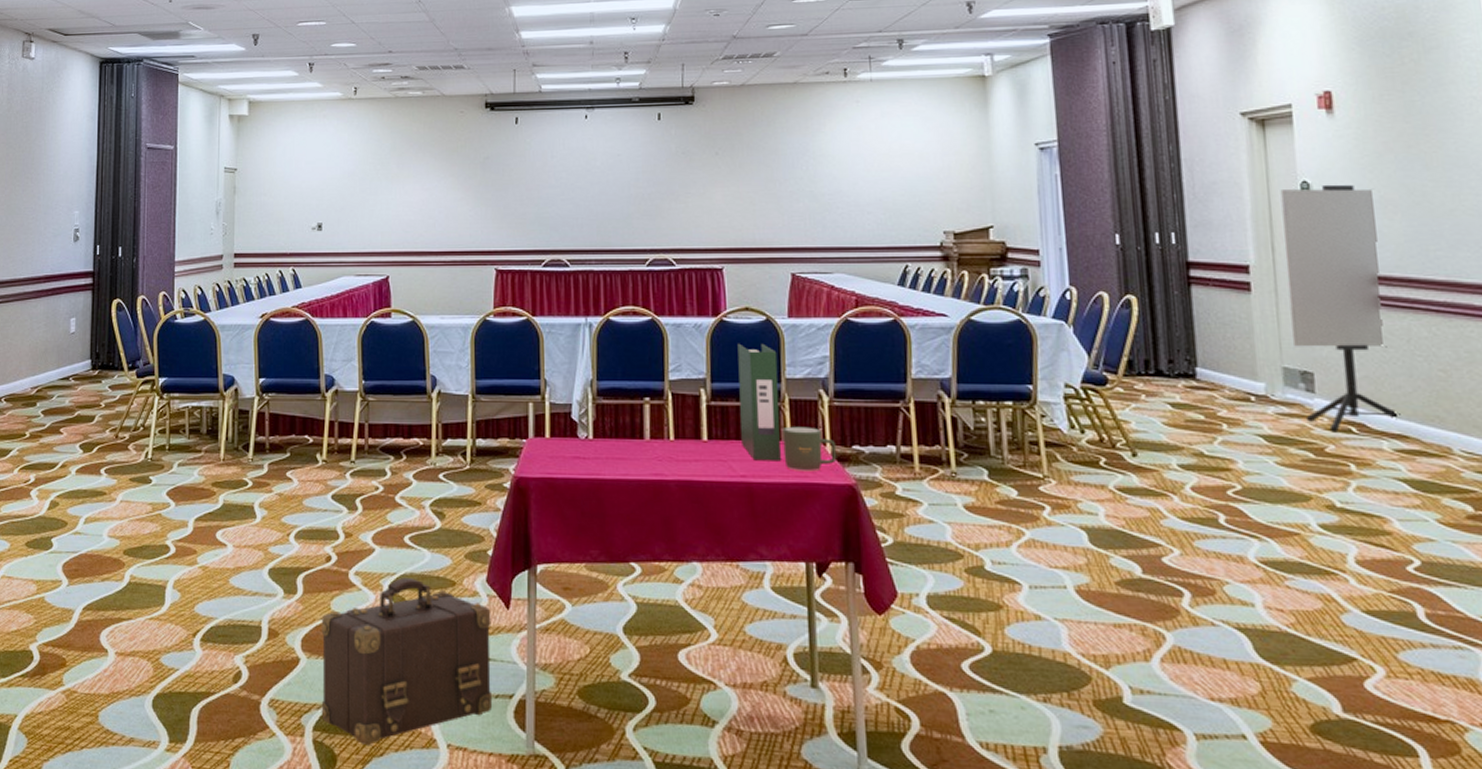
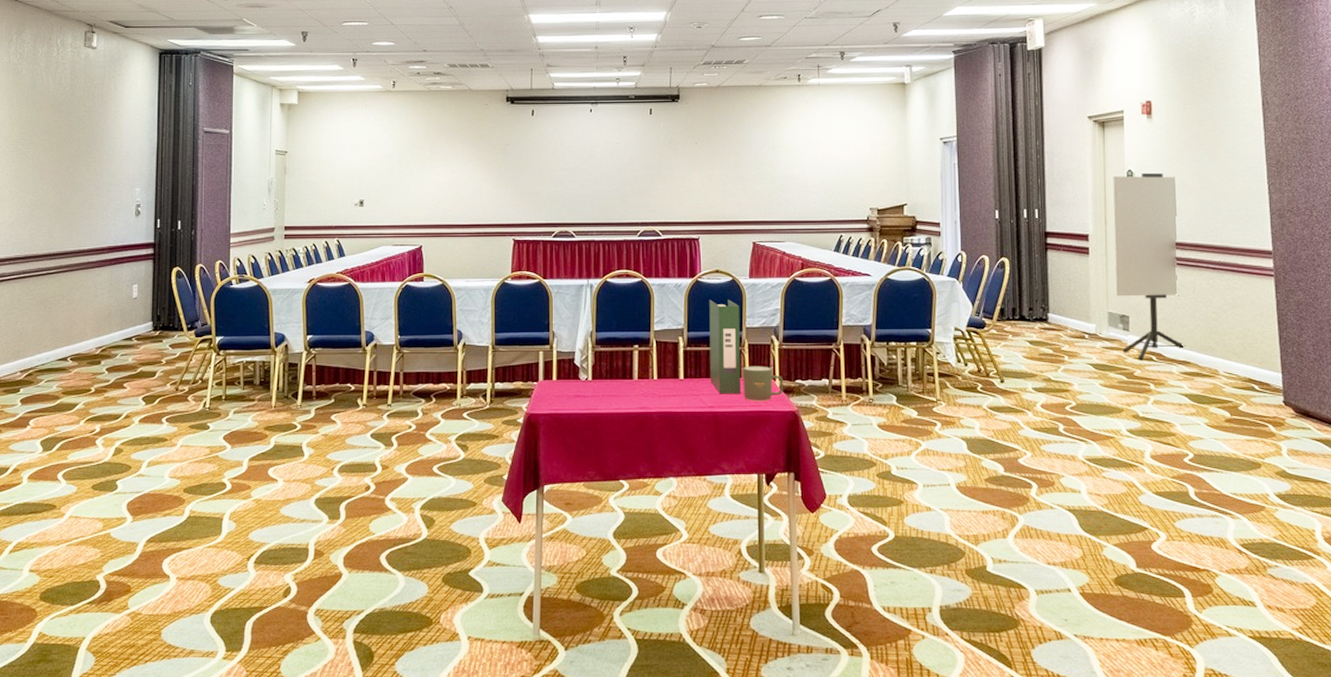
vintage suitcase: present [321,578,493,746] -> none [361,501,506,643]

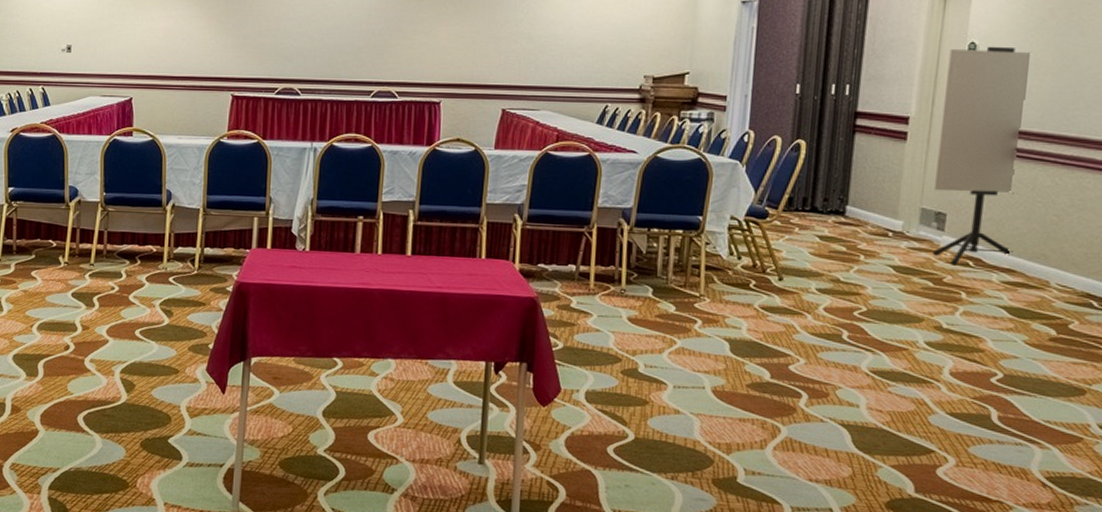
binder: present [709,299,741,394] -> none [441,170,481,276]
mug: present [742,366,784,402] -> none [477,245,524,286]

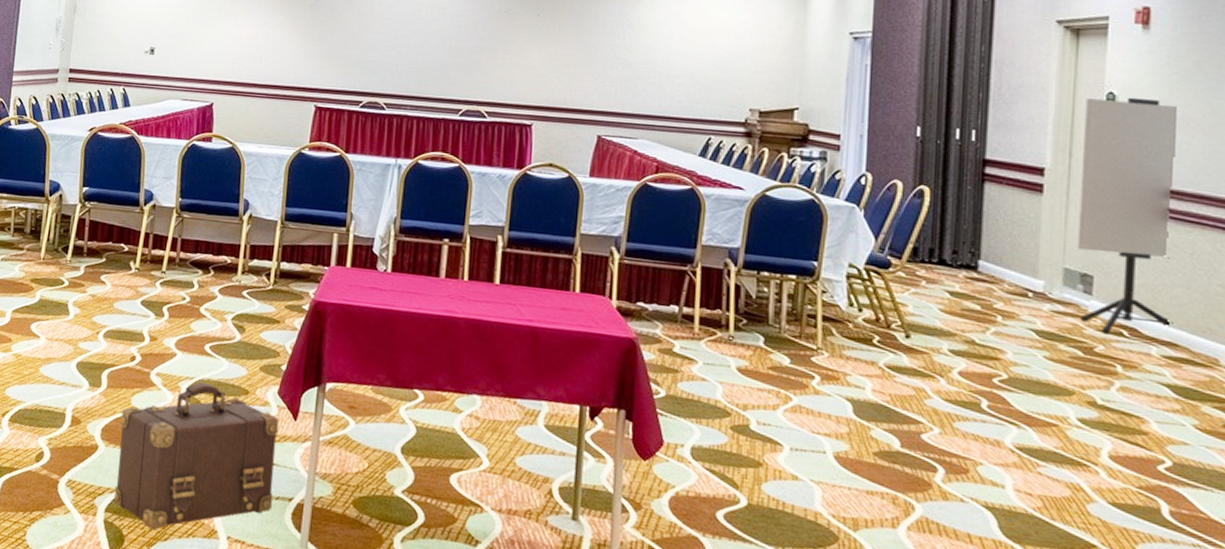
vintage suitcase: none [56,365,209,503] -> present [113,382,280,531]

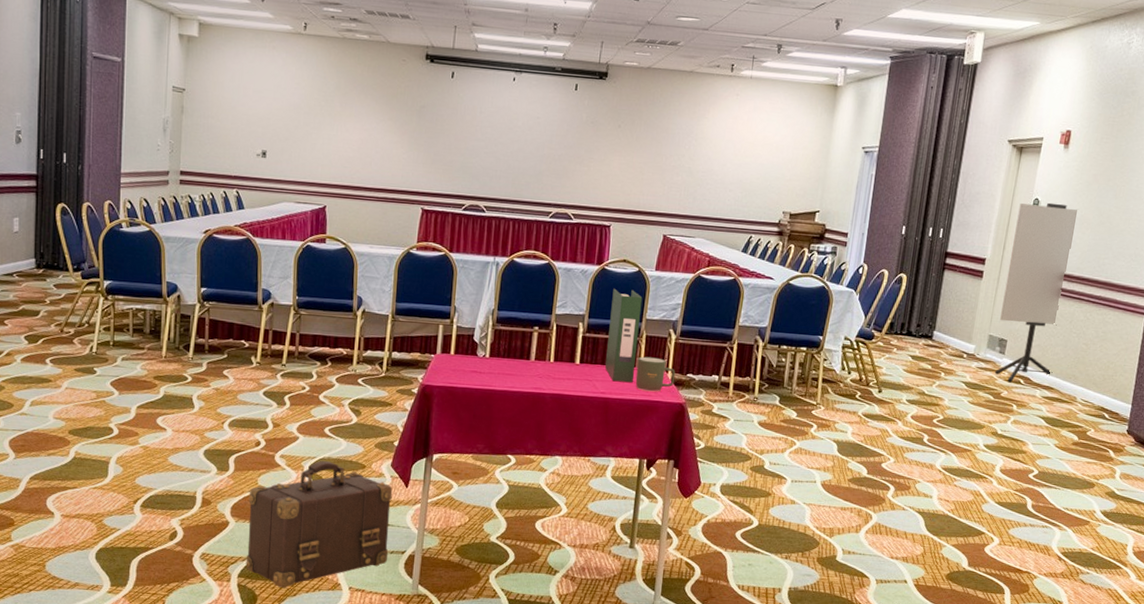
binder: none [532,196,575,310] -> present [605,288,643,383]
mug: none [570,278,622,323] -> present [635,356,676,392]

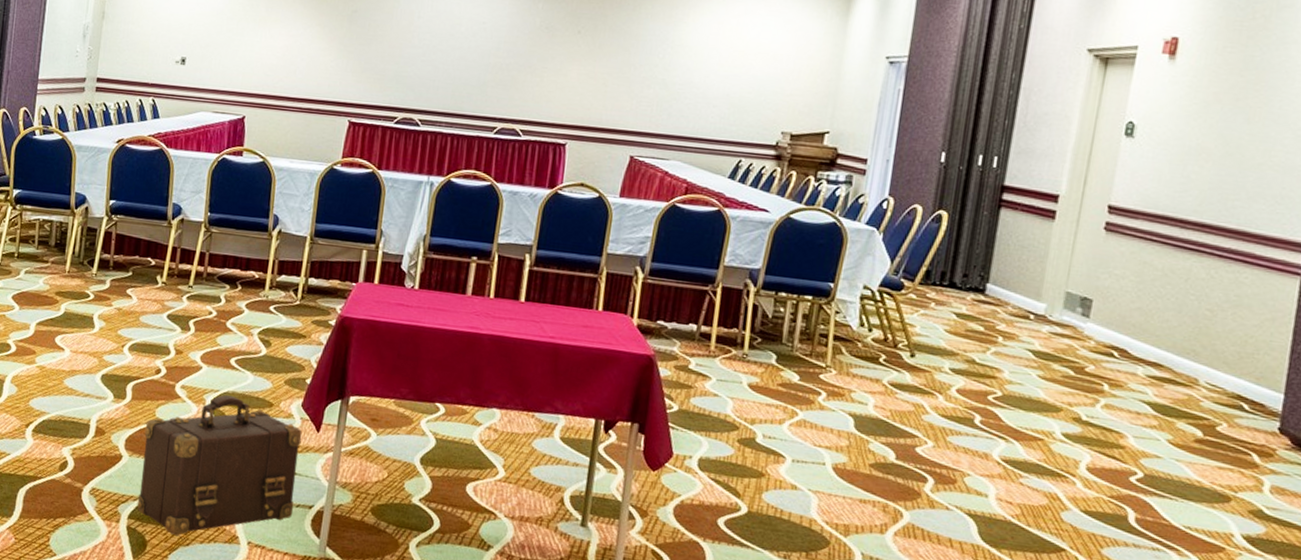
binder: present [605,288,643,383] -> none [556,216,603,328]
mug: present [635,356,676,392] -> none [592,297,643,341]
easel: present [994,202,1077,383] -> none [1075,126,1191,355]

